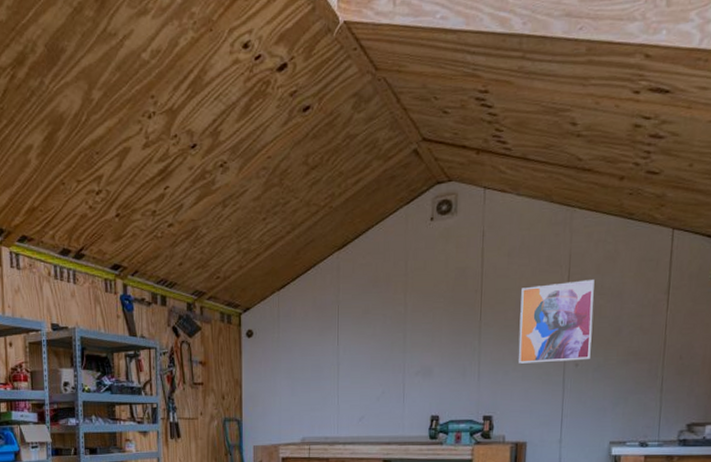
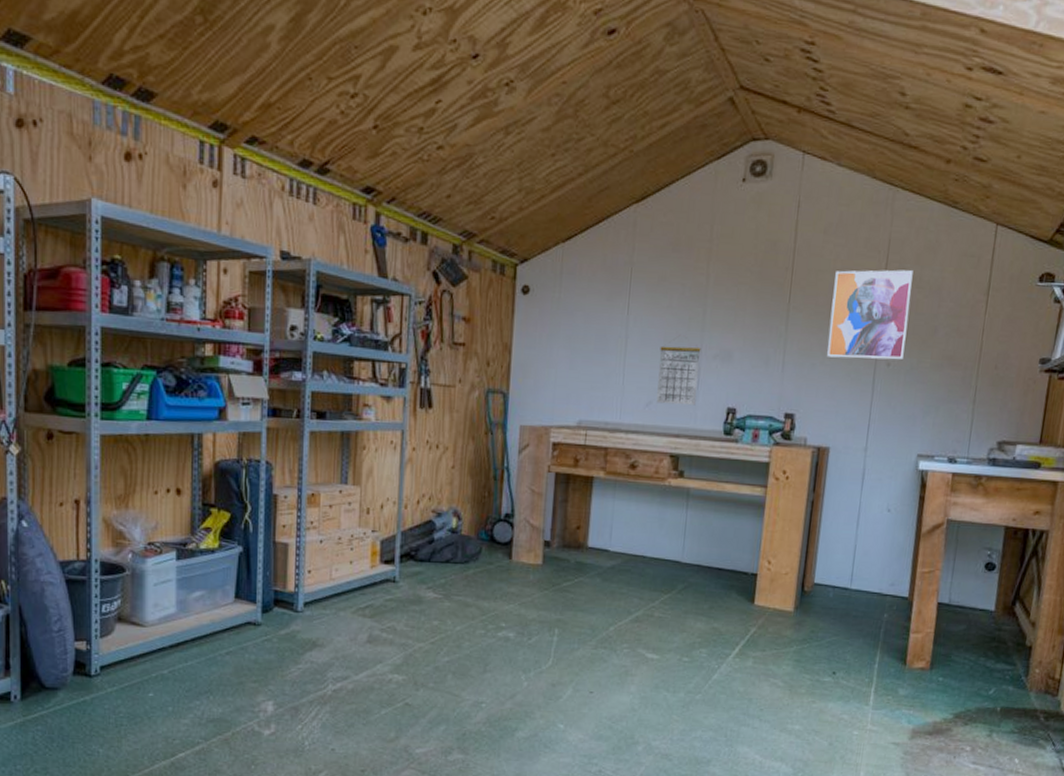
calendar: none [368,366,404,418] -> present [656,346,701,406]

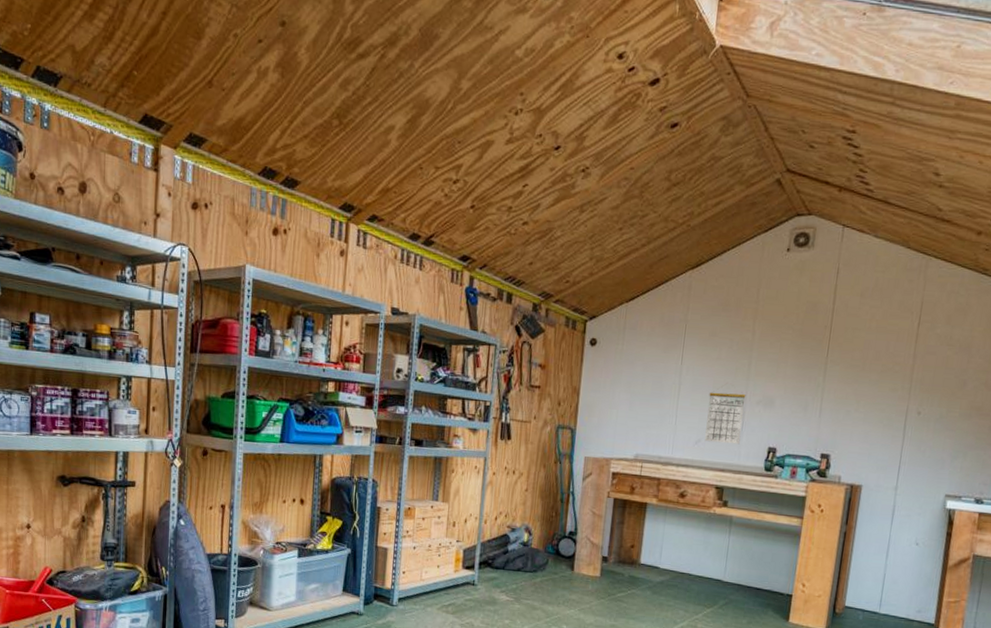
wall art: present [827,269,913,360] -> none [861,329,944,409]

